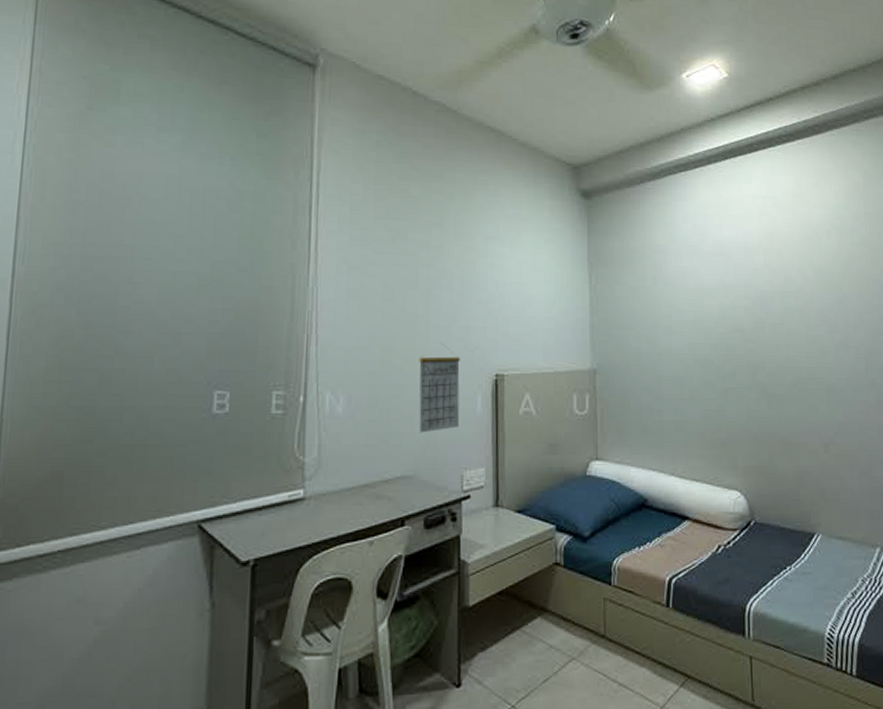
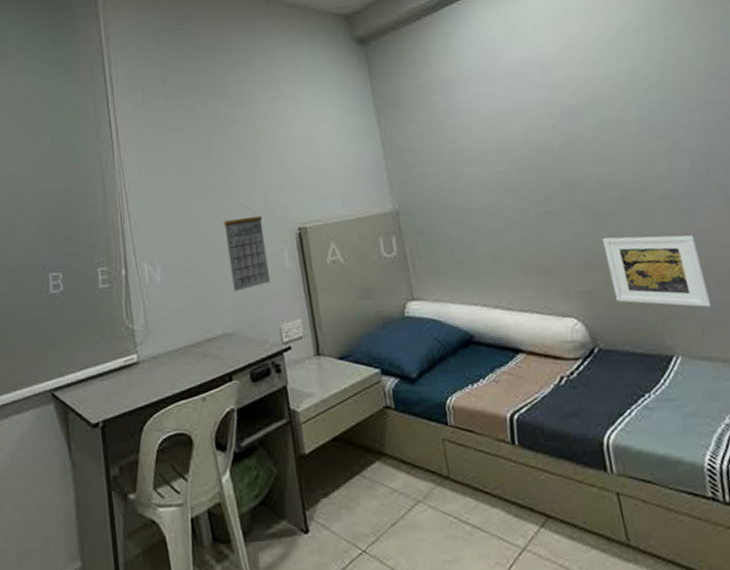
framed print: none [773,418,853,491] -> present [602,235,712,307]

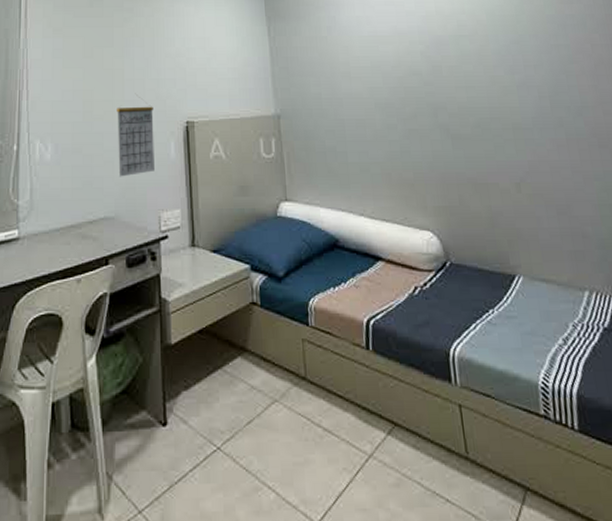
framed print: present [602,235,712,307] -> none [459,158,551,232]

